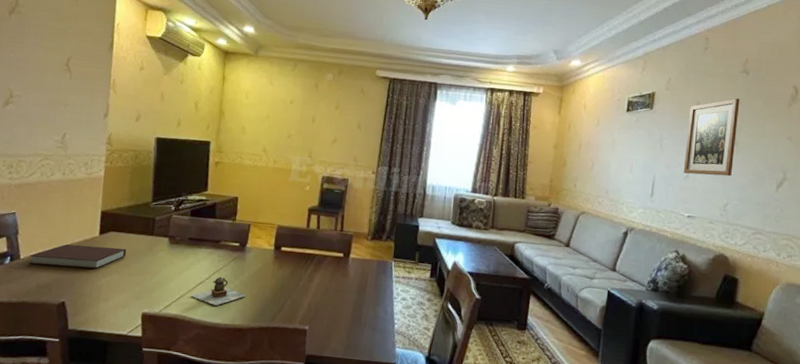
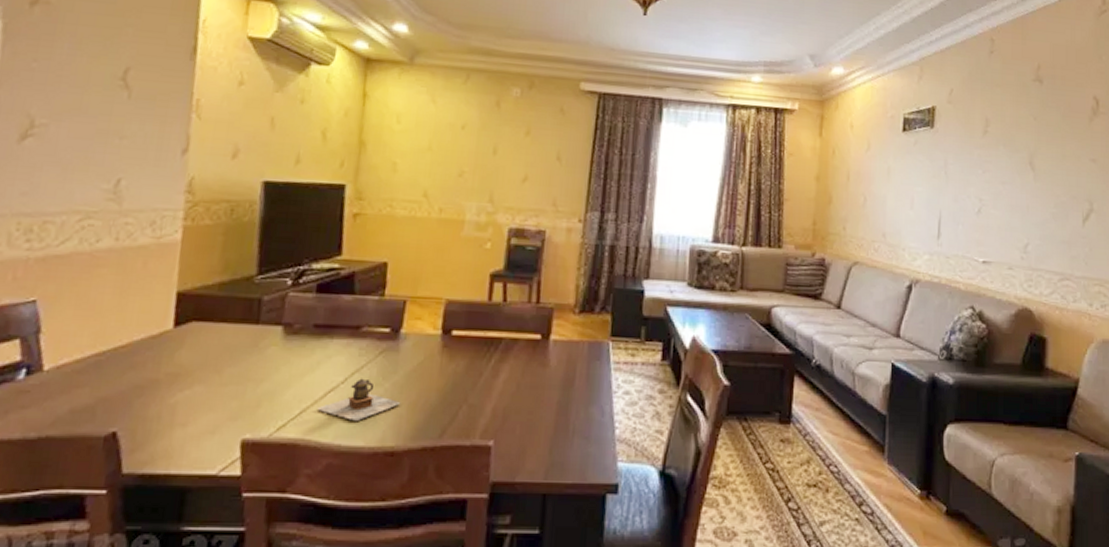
notebook: present [30,244,126,269] -> none [59,343,217,380]
wall art: present [683,98,740,177] -> none [974,113,1035,210]

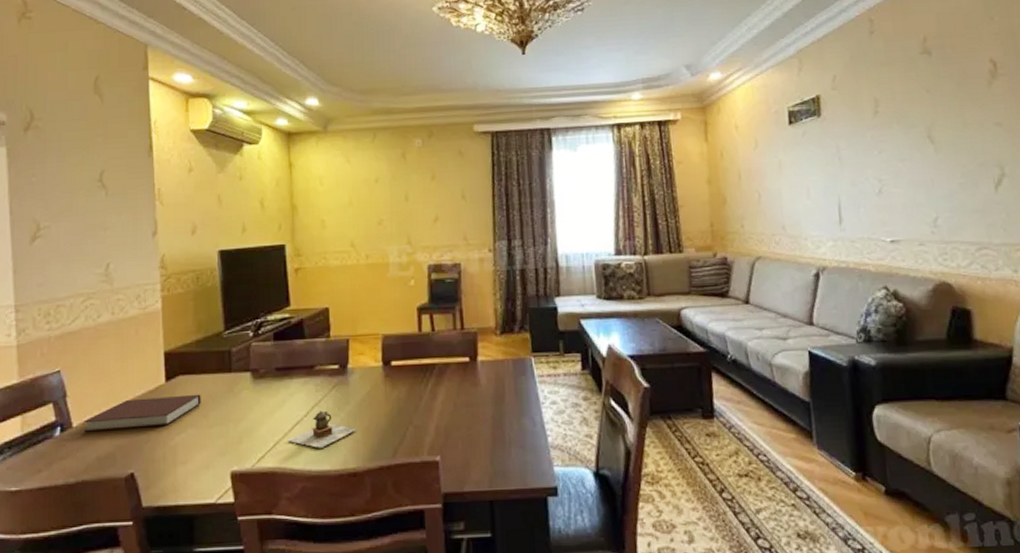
notebook: none [59,343,217,380] -> present [84,394,201,432]

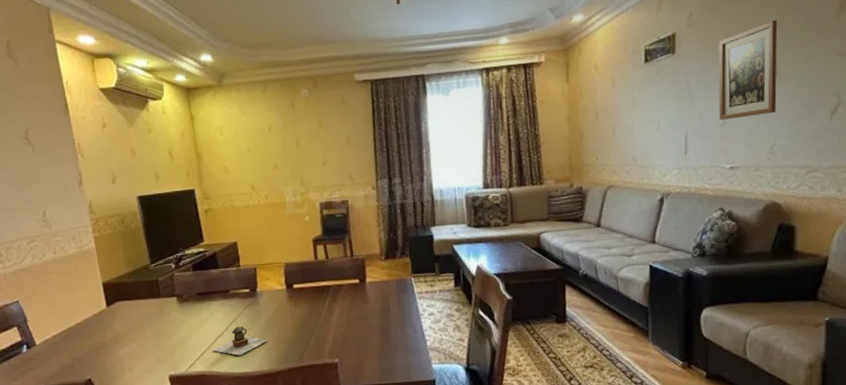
notebook: present [84,394,201,432] -> none [44,316,138,348]
wall art: none [866,86,935,188] -> present [718,20,778,120]

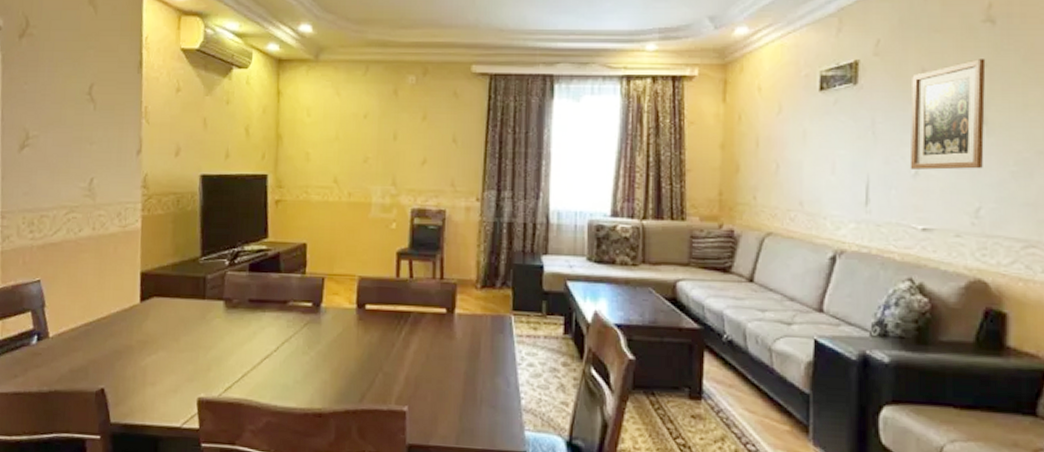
teapot: present [212,326,268,356] -> none [255,347,325,385]

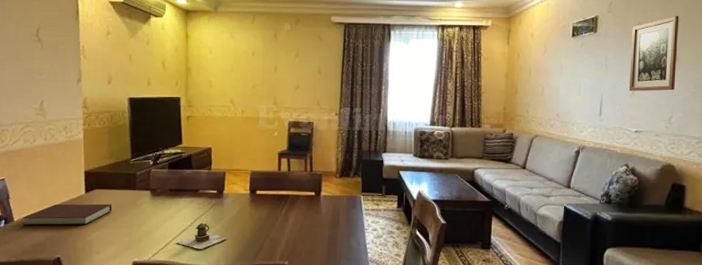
notebook: none [60,315,174,346] -> present [22,204,112,226]
teapot: none [255,347,325,385] -> present [176,223,227,250]

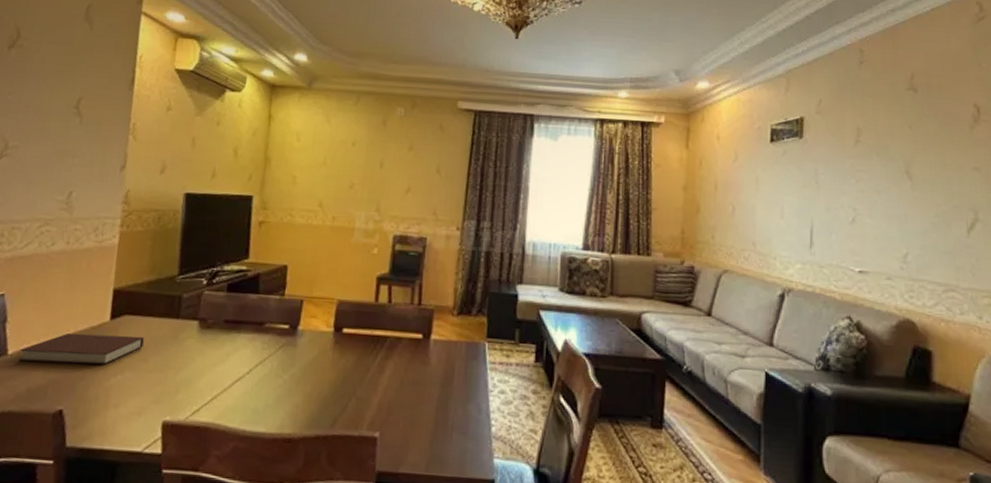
teapot: present [176,223,227,250] -> none [226,370,298,409]
wall art: present [629,16,679,91] -> none [847,121,910,219]

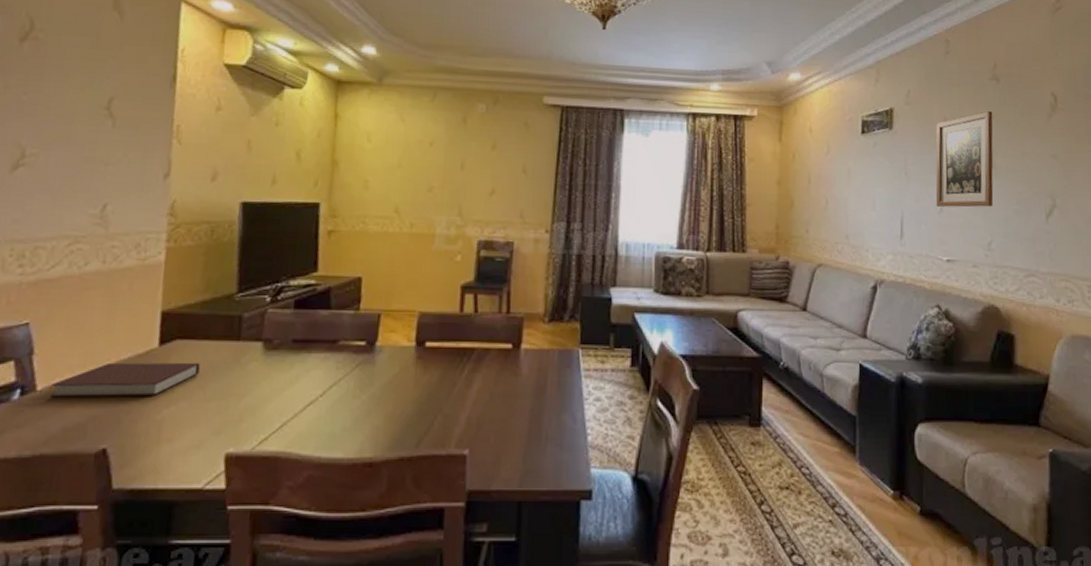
wall art: none [847,121,910,219] -> present [935,111,994,208]

